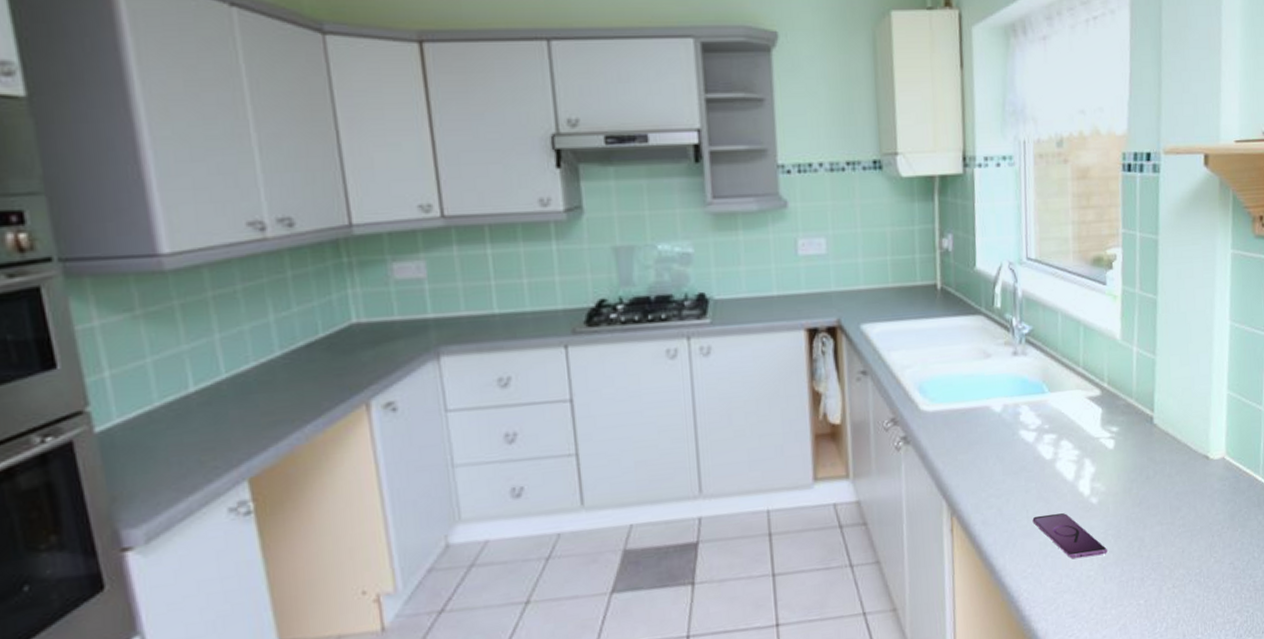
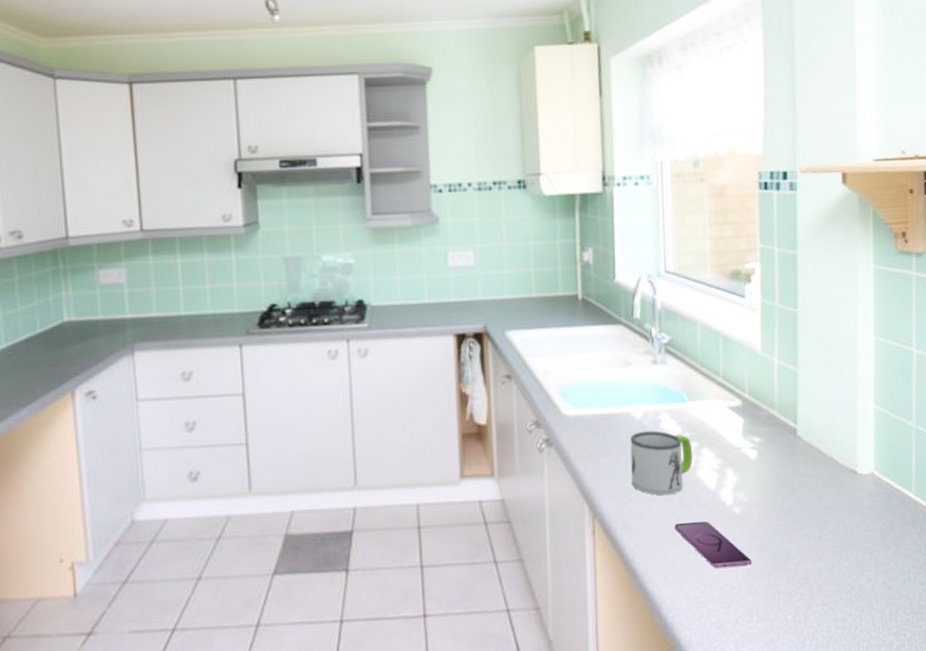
mug: none [989,423,1052,489] -> present [630,430,693,496]

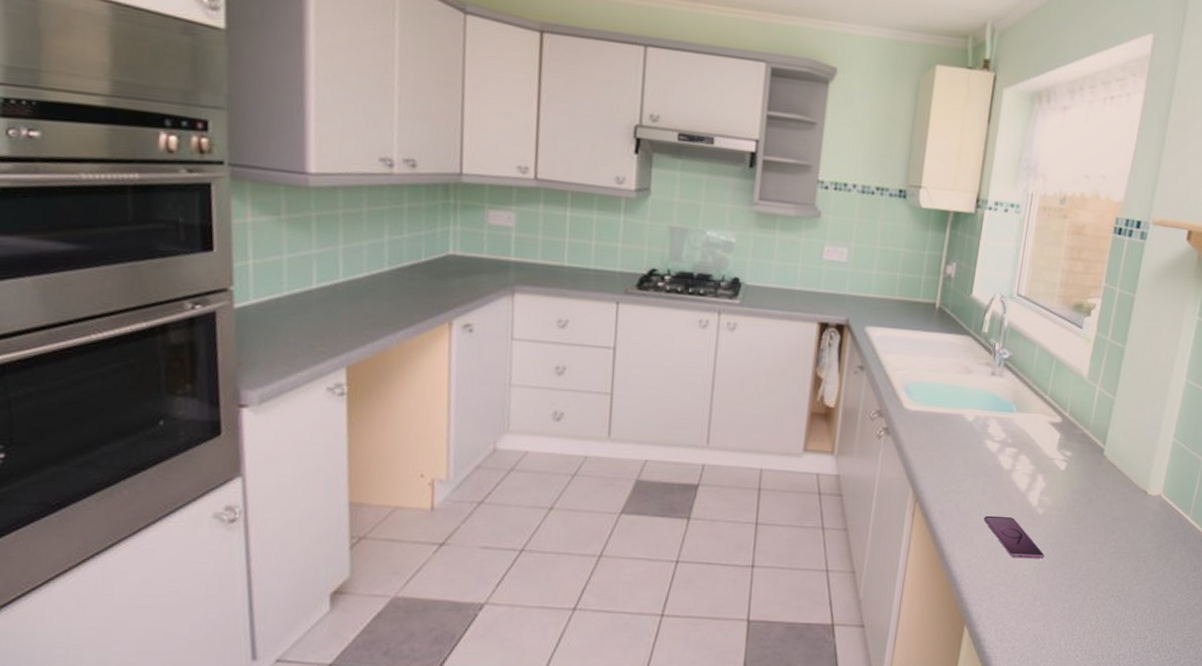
mug: present [630,430,693,496] -> none [954,432,1012,491]

